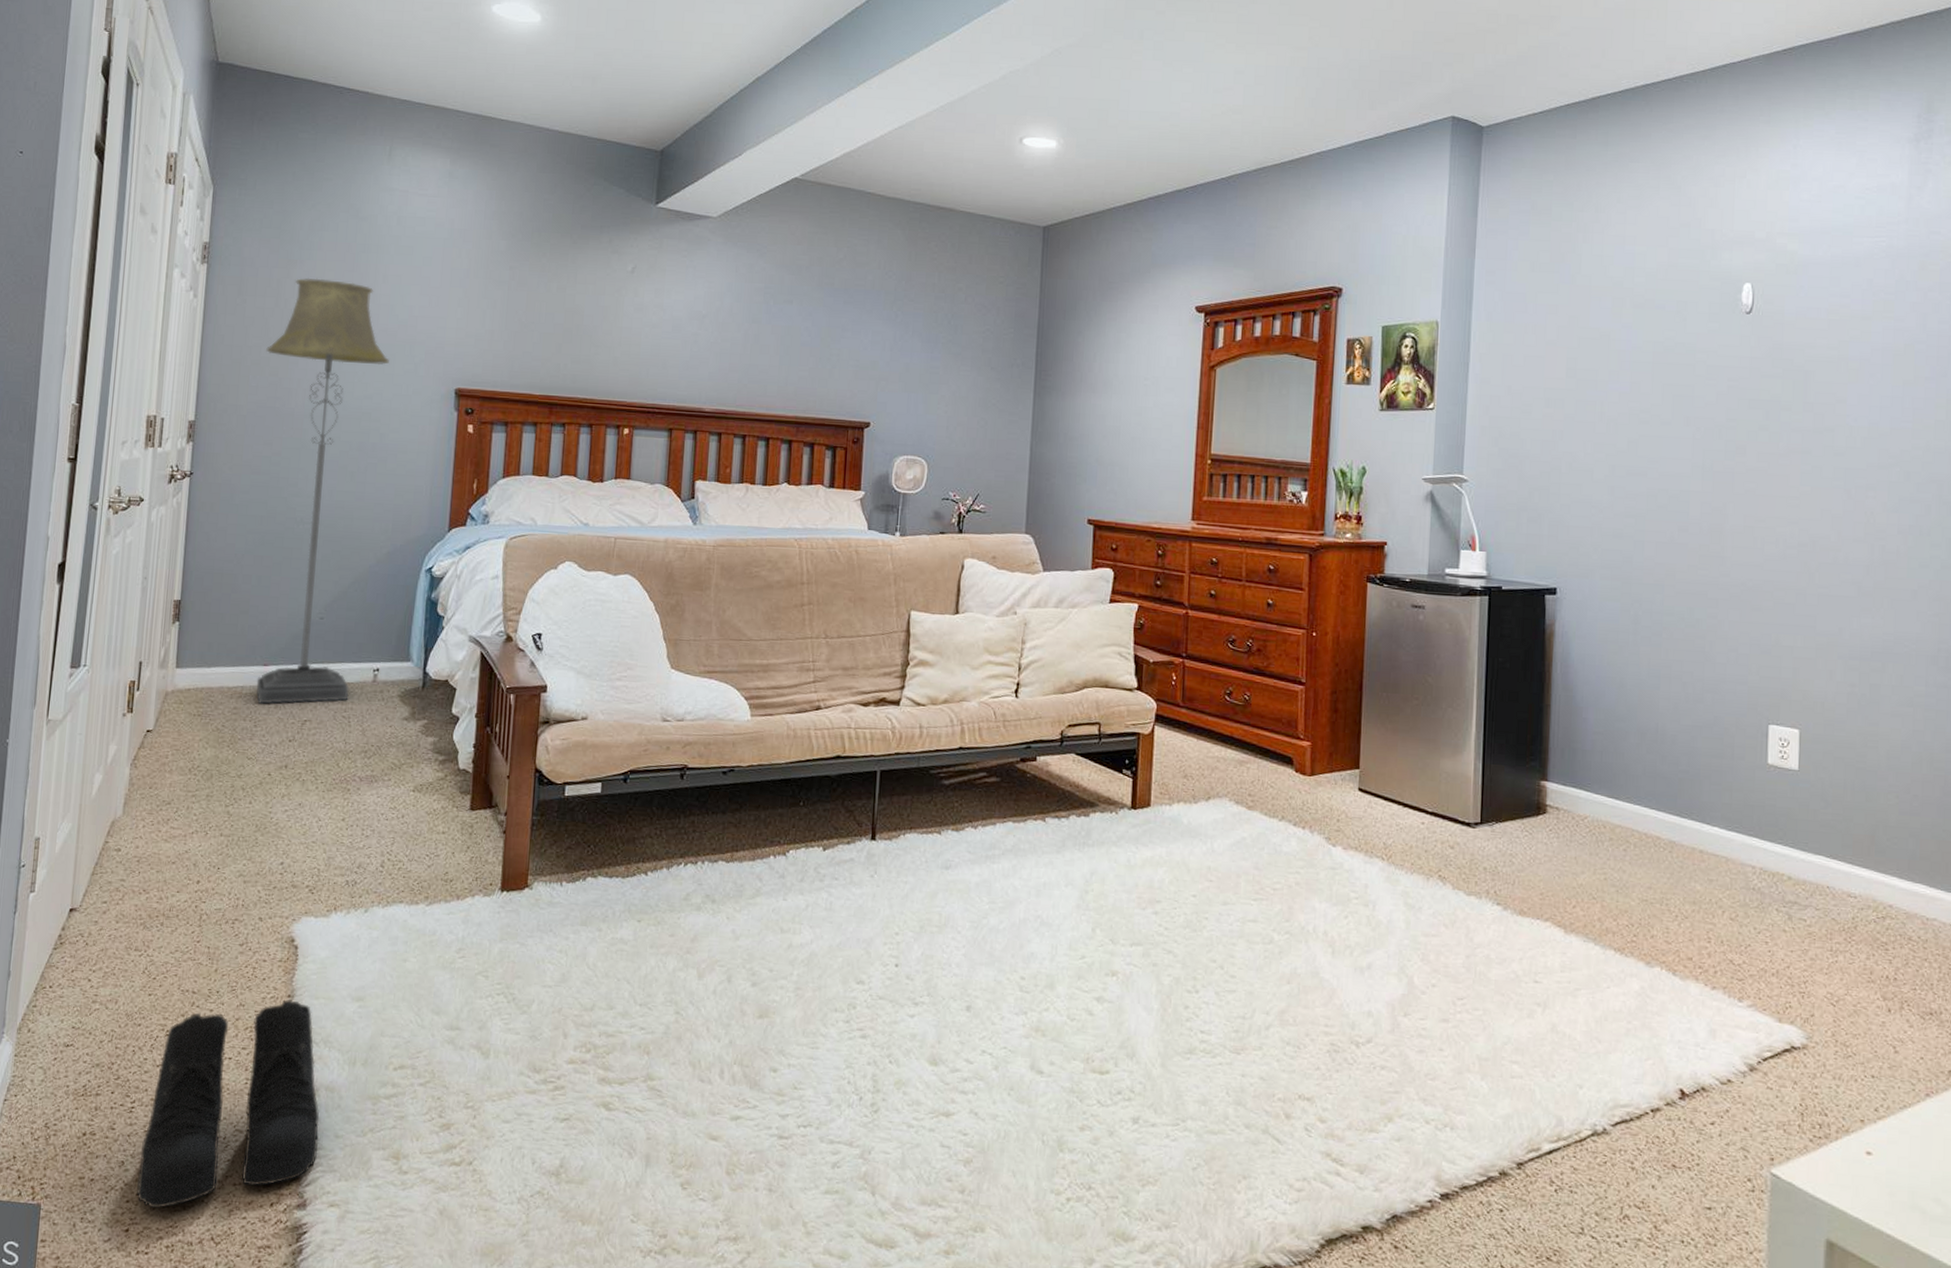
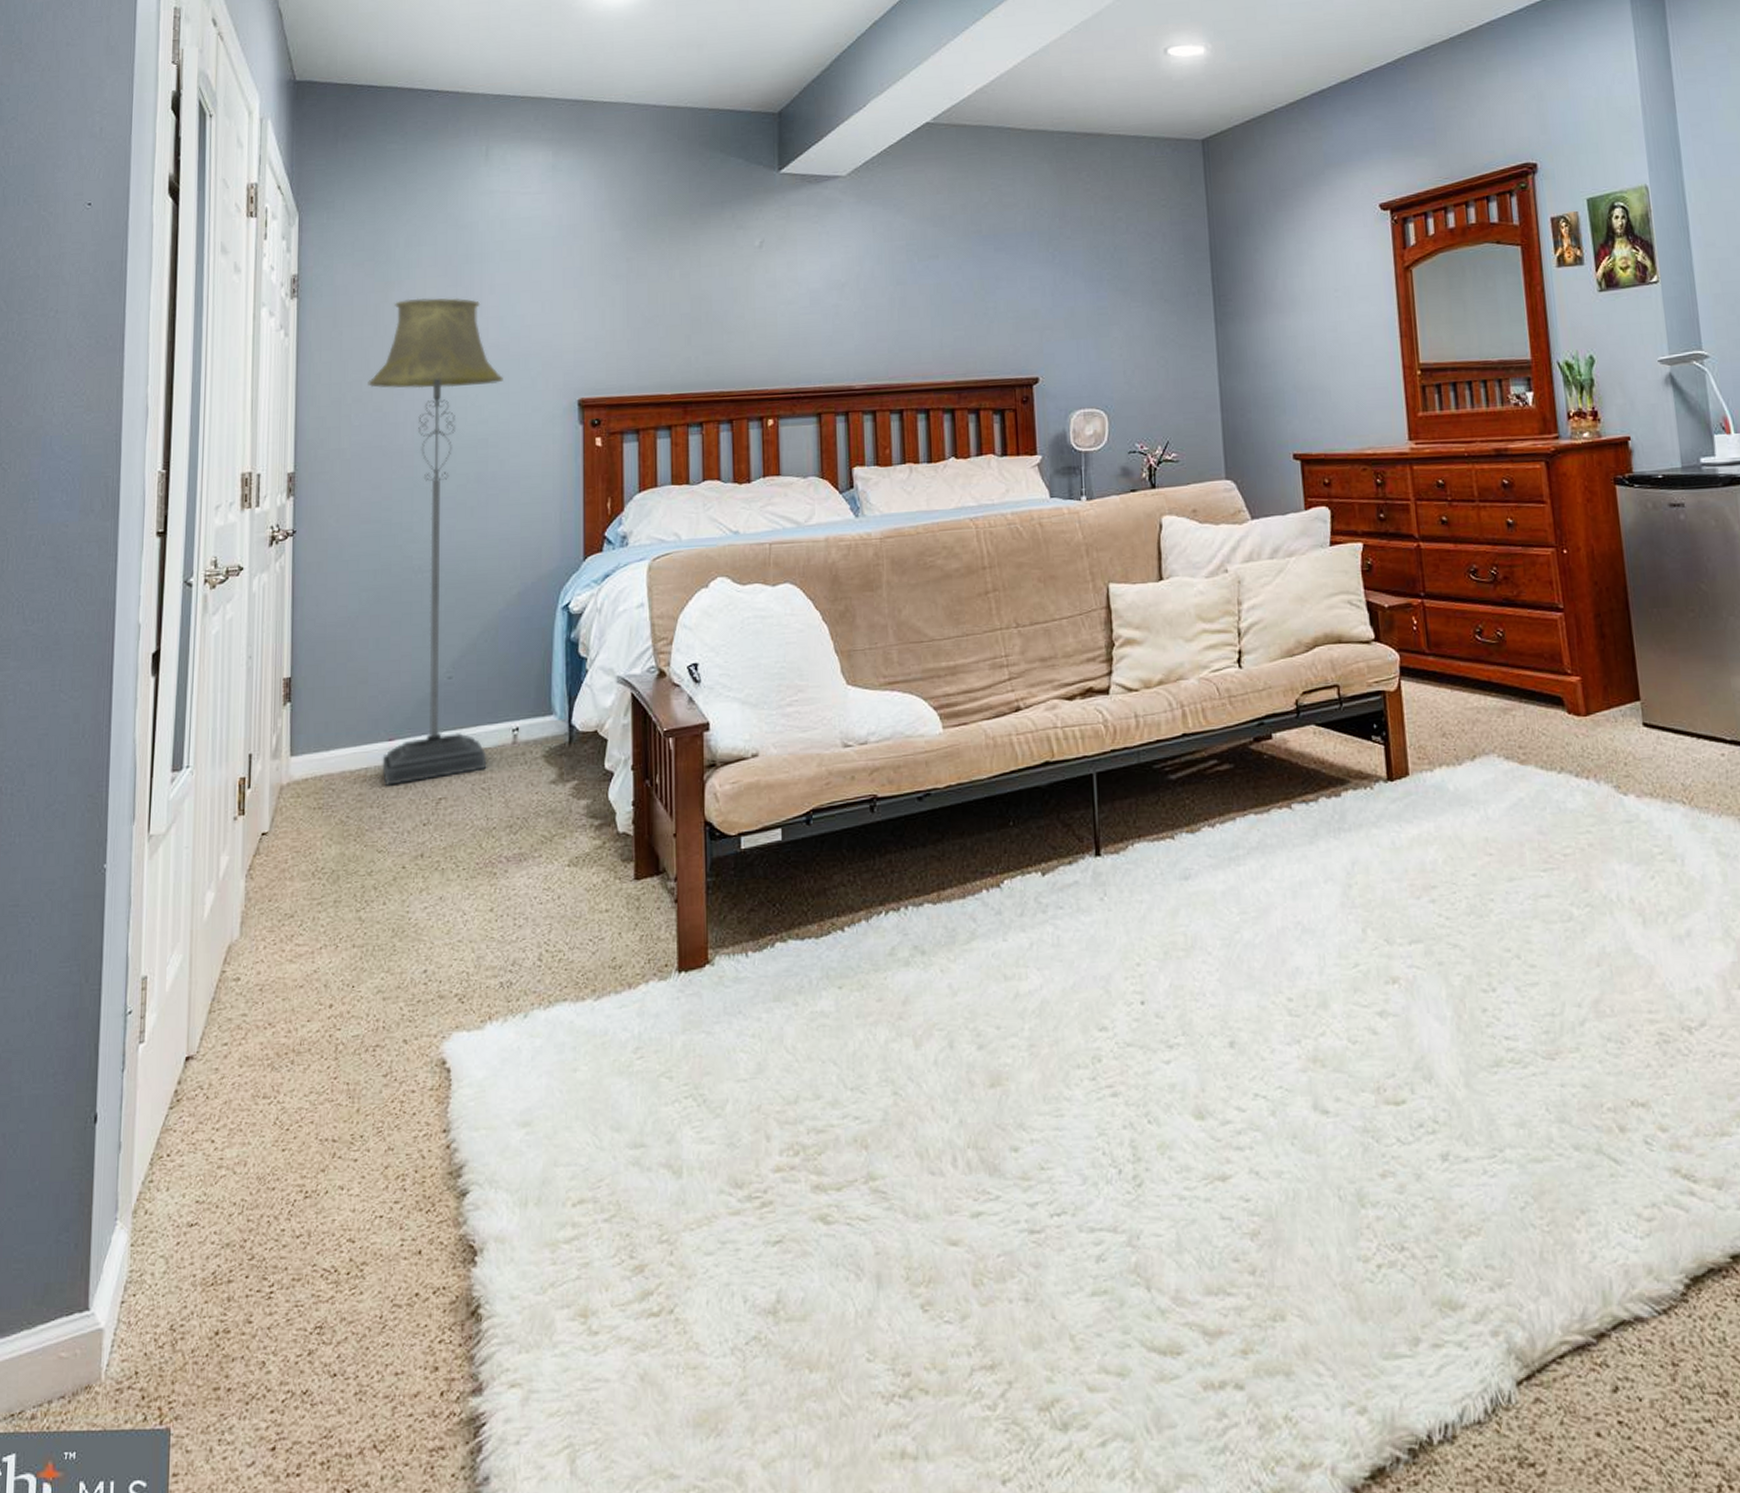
boots: present [137,998,320,1209] -> none [282,1134,492,1417]

